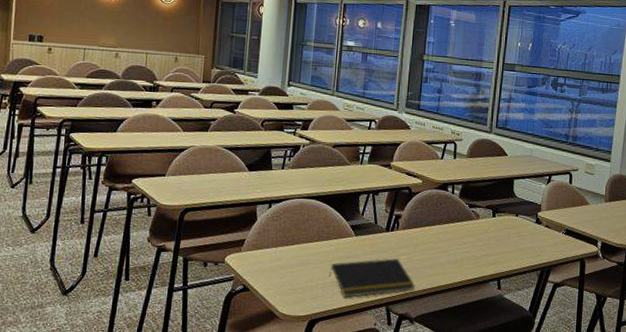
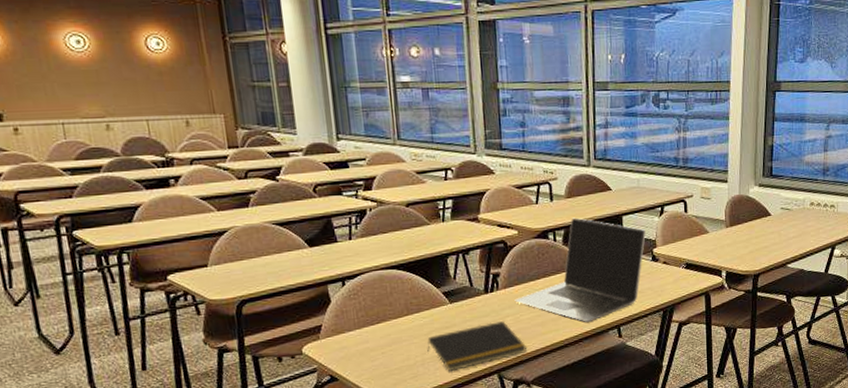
laptop: none [411,175,533,271] -> present [515,217,646,322]

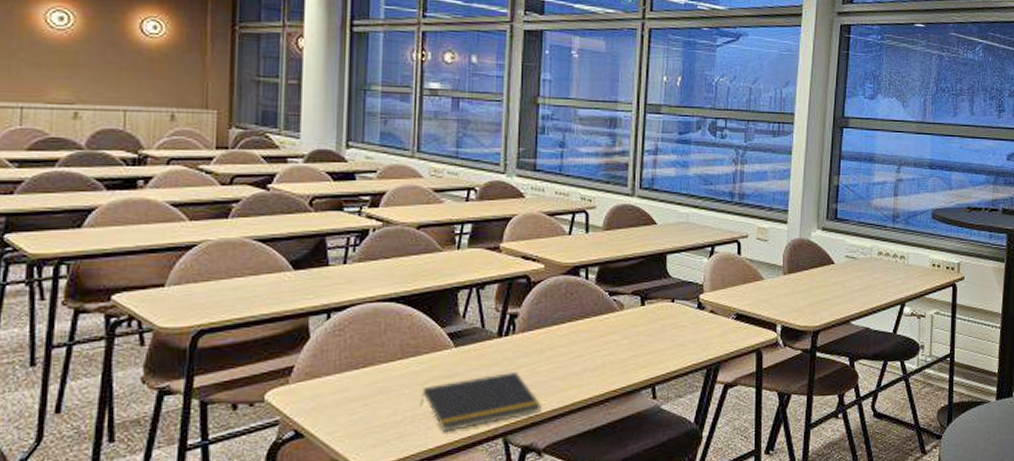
laptop: present [515,217,646,322] -> none [533,253,692,378]

